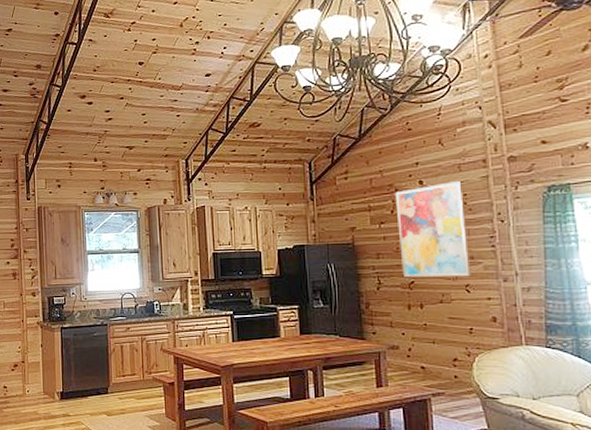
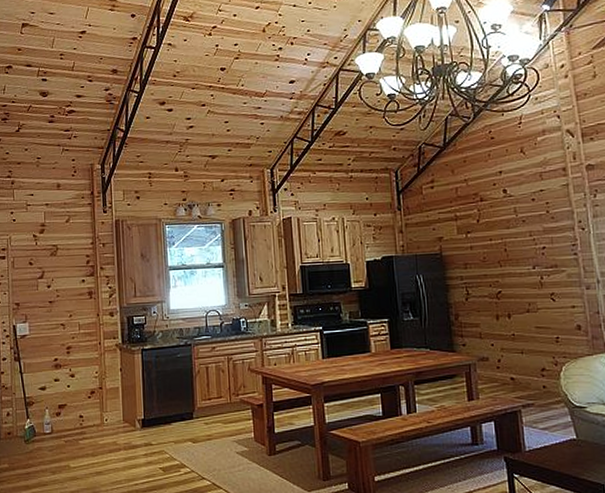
wall art: present [395,181,471,278] -> none [480,190,556,288]

